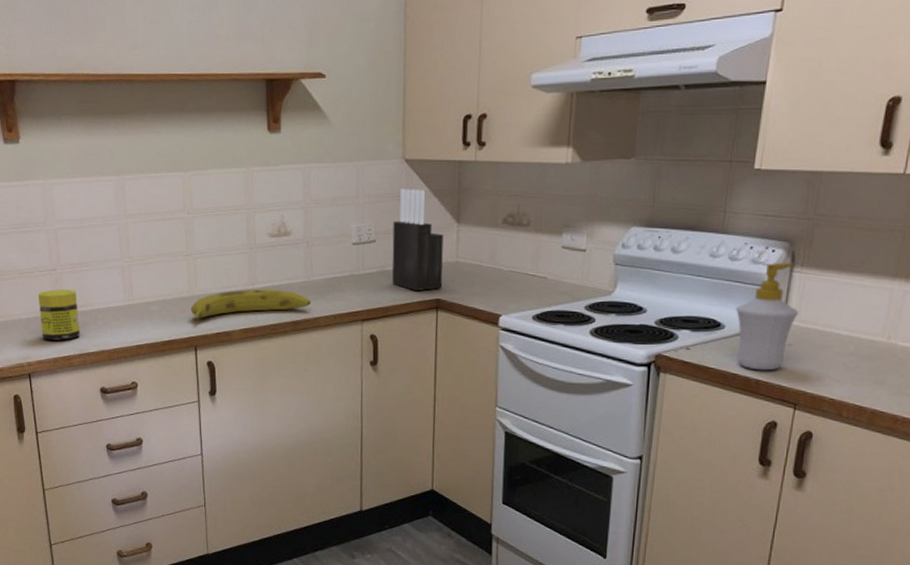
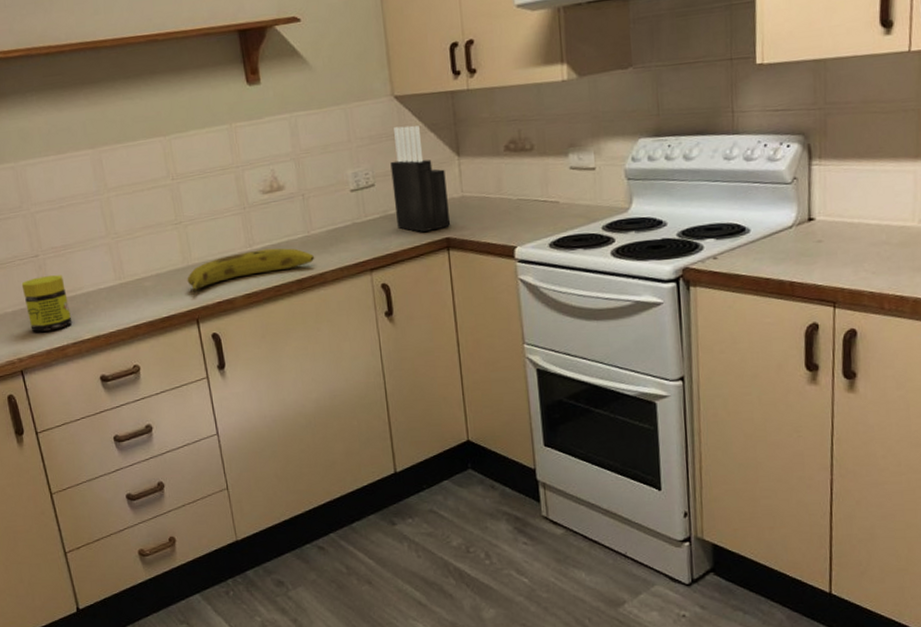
soap bottle: present [736,262,799,371] -> none [759,155,824,272]

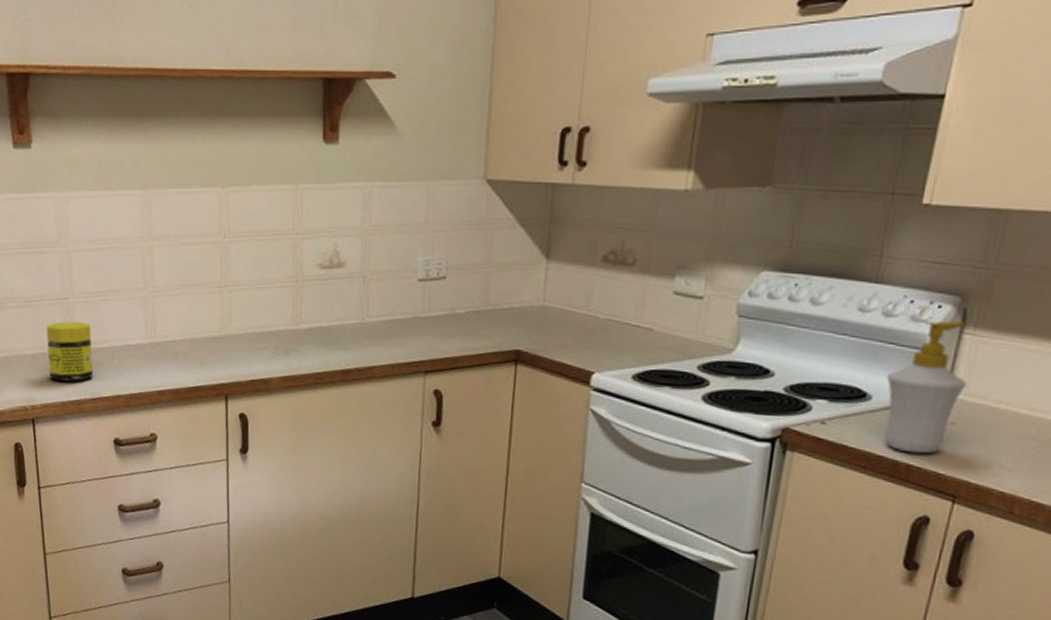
fruit: present [187,248,315,292] -> none [222,330,366,365]
knife block: present [390,125,450,232] -> none [463,215,529,339]
soap bottle: none [759,155,824,272] -> present [884,321,968,454]

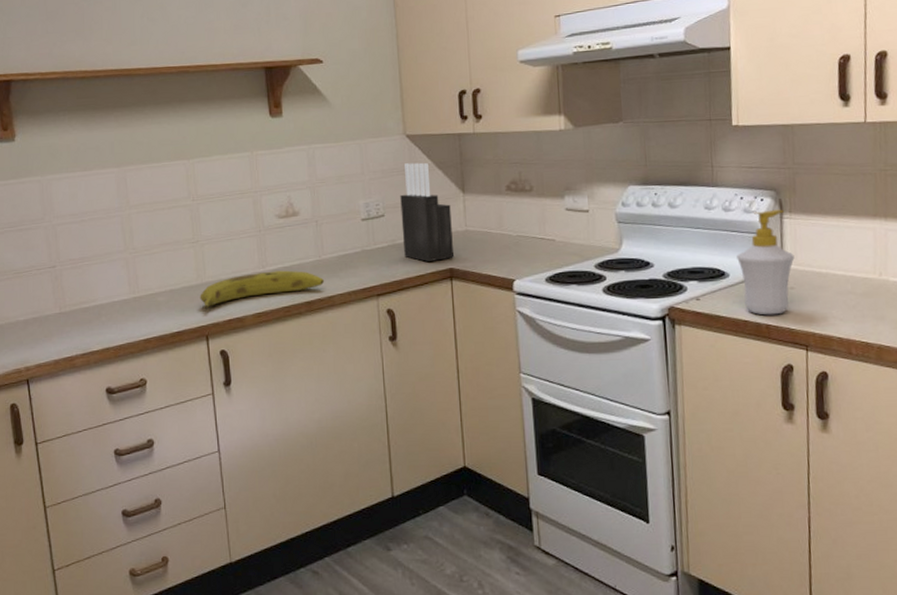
jar: present [46,321,94,382] -> none [36,286,83,341]
fruit: none [222,330,366,365] -> present [200,270,325,309]
knife block: none [463,215,529,339] -> present [400,162,454,262]

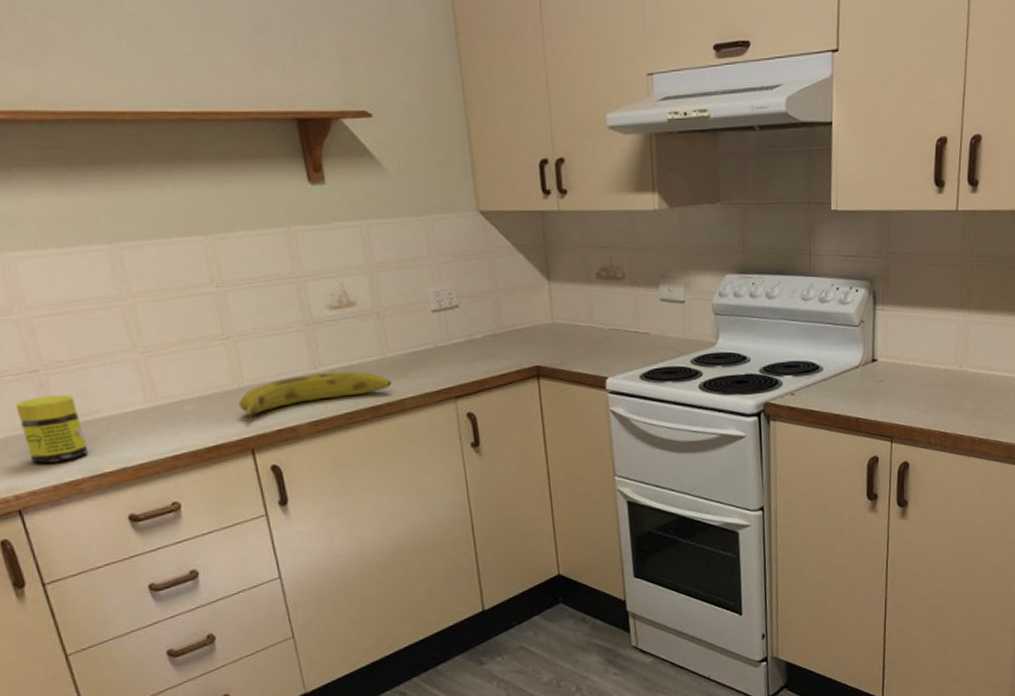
jar: none [36,286,83,341] -> present [15,395,89,463]
knife block: present [400,162,454,262] -> none [476,244,540,359]
soap bottle: present [737,209,795,315] -> none [831,300,885,409]

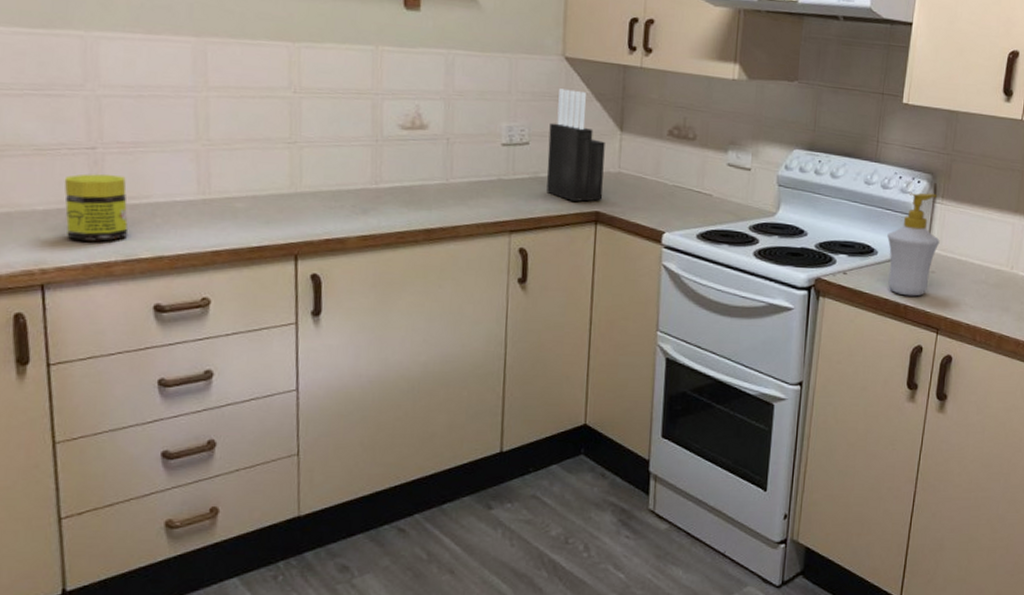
fruit: present [238,370,393,418] -> none [291,189,450,224]
knife block: none [476,244,540,359] -> present [546,88,605,202]
soap bottle: none [831,300,885,409] -> present [887,193,940,297]

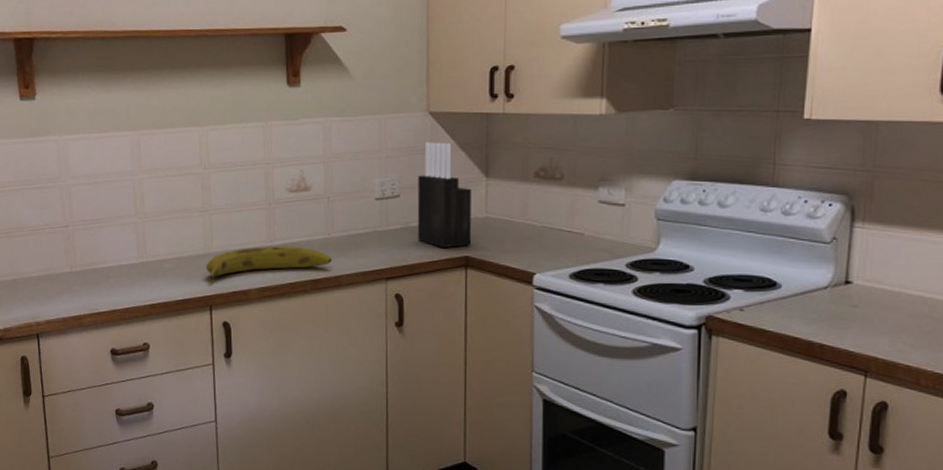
jar: present [64,174,129,242] -> none [49,247,92,300]
fruit: none [291,189,450,224] -> present [206,246,333,279]
soap bottle: present [887,193,940,297] -> none [793,216,863,334]

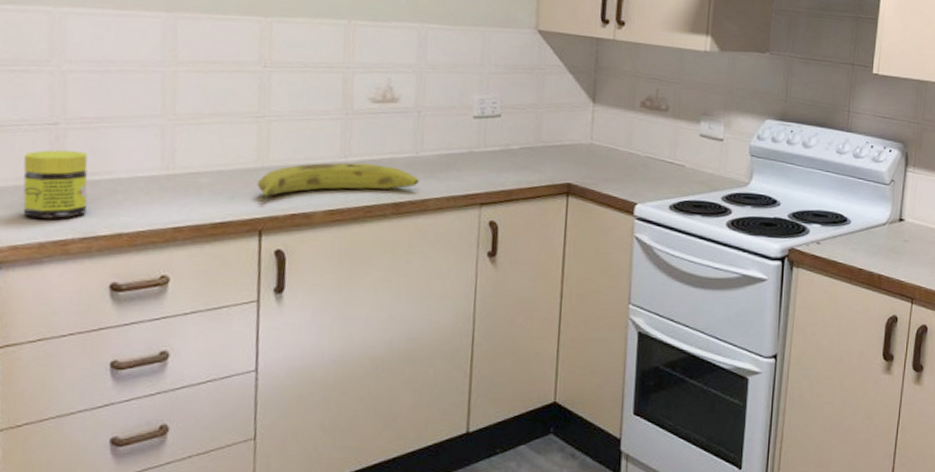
jar: none [49,247,92,300] -> present [23,150,88,219]
knife block: present [417,142,472,248] -> none [518,61,578,174]

